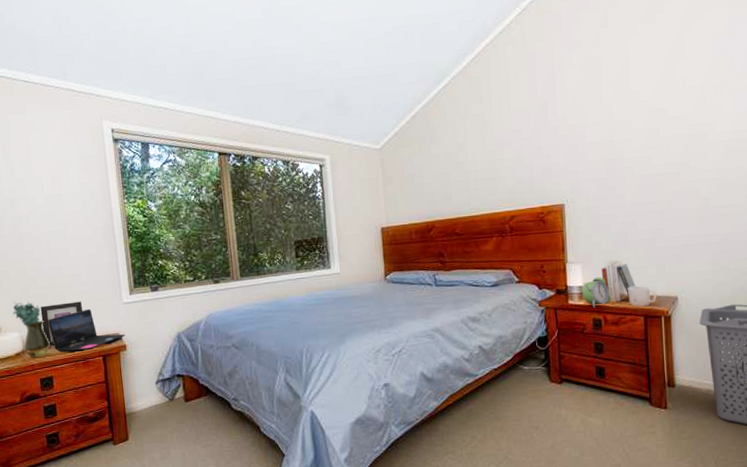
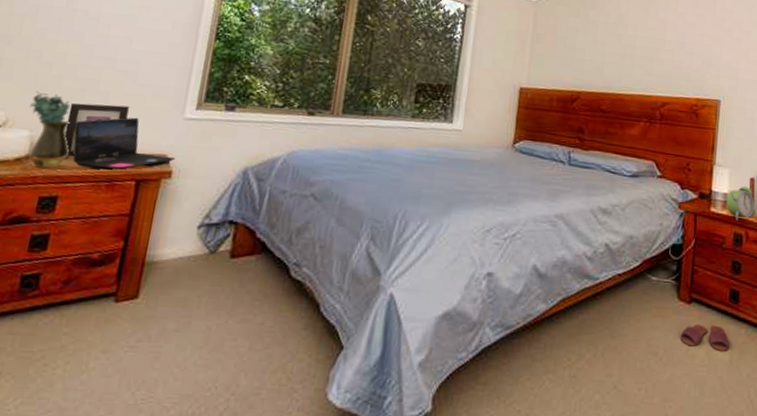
slippers: none [556,398,602,418] -> present [680,324,730,351]

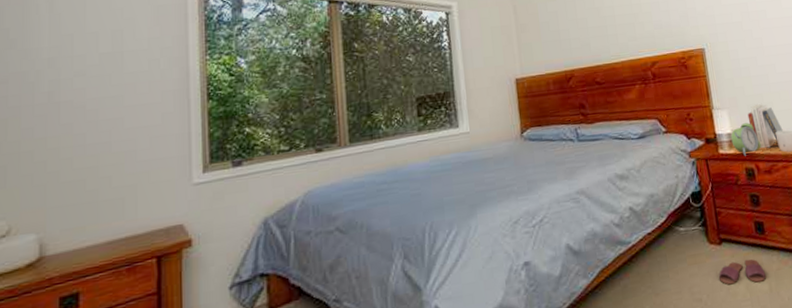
vase: present [29,91,70,168] -> none [31,191,81,269]
picture frame: present [64,102,129,158] -> none [73,186,134,251]
laptop: present [72,117,175,171] -> none [81,194,192,258]

